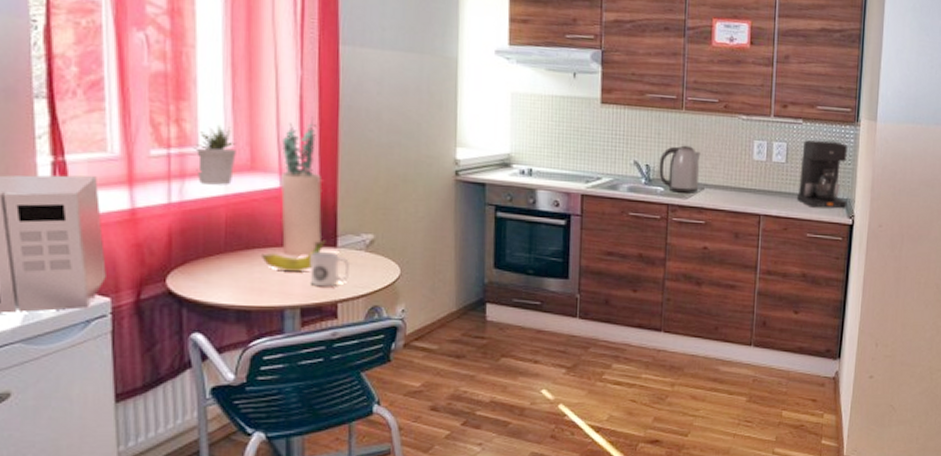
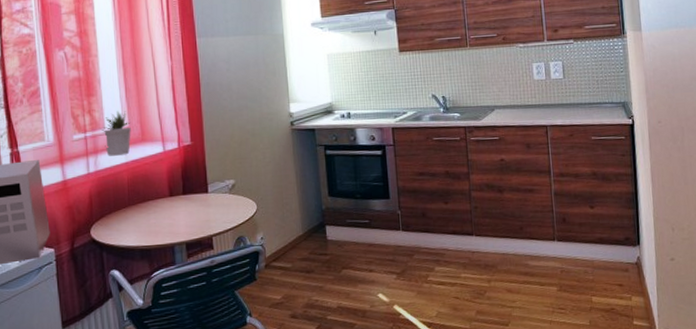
fruit: present [262,240,326,272] -> none [155,188,200,216]
vase: present [280,116,323,257] -> none [161,95,196,204]
mug: present [309,251,349,287] -> none [189,196,219,226]
kettle: present [659,145,701,194] -> none [453,76,490,116]
coffee maker: present [797,140,848,209] -> none [576,53,624,115]

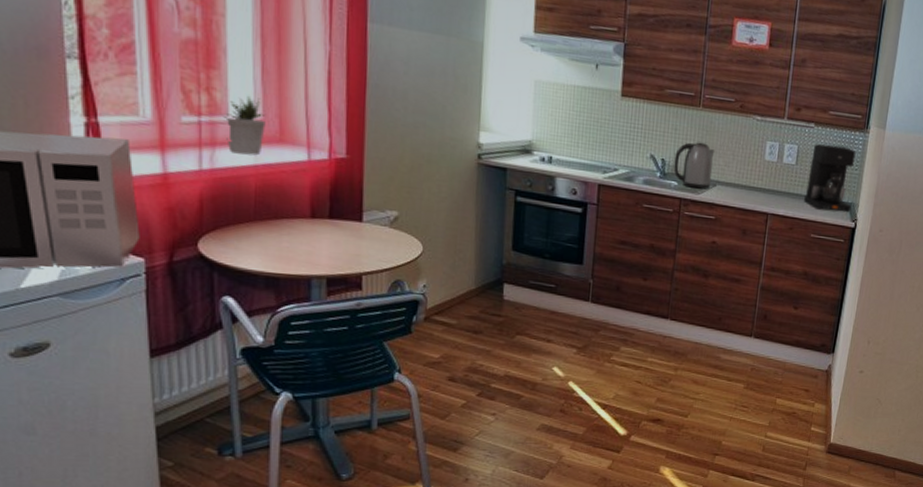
kettle: none [453,76,490,116] -> present [673,142,715,190]
coffee maker: none [576,53,624,115] -> present [804,144,856,213]

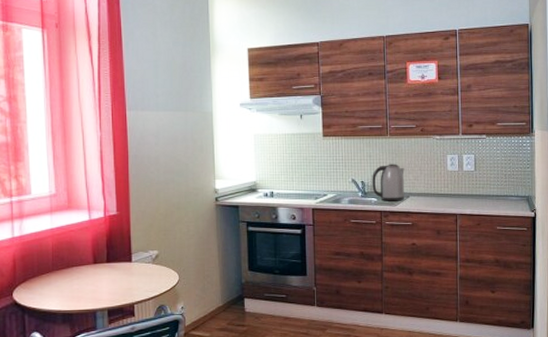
potted plant: present [223,96,266,156] -> none [28,178,58,222]
coffee maker: present [804,144,856,213] -> none [486,150,528,206]

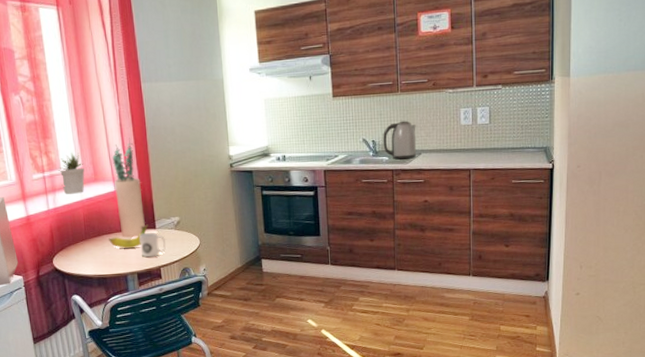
potted plant: none [28,178,58,222] -> present [58,153,85,195]
fruit: none [78,257,124,283] -> present [109,224,148,249]
vase: none [88,165,120,271] -> present [111,138,145,238]
mug: none [113,265,141,293] -> present [139,232,166,258]

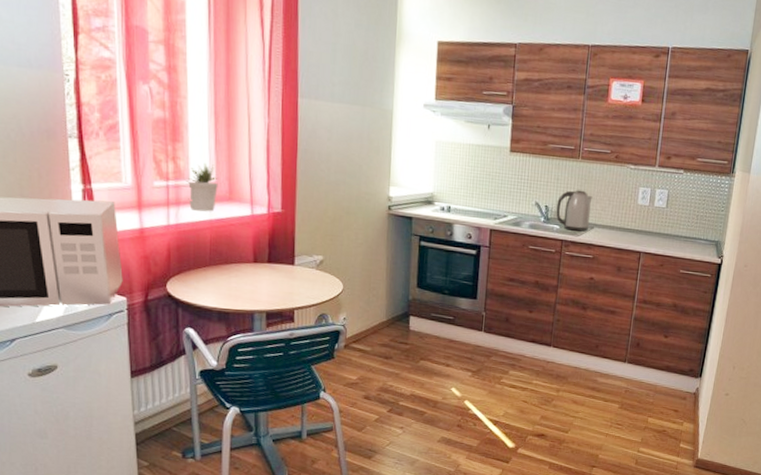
fruit: present [109,224,148,249] -> none [237,259,286,284]
vase: present [111,138,145,238] -> none [251,157,284,272]
mug: present [139,232,166,258] -> none [273,268,304,297]

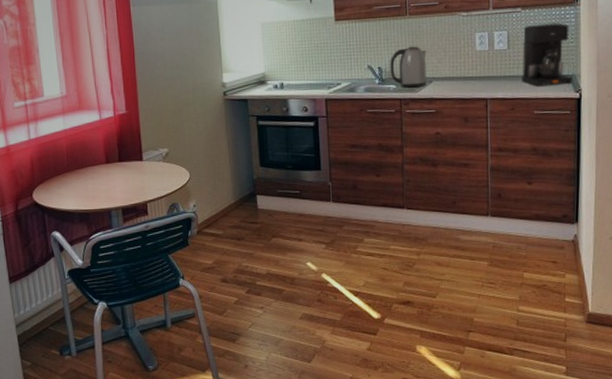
potted plant: present [186,164,218,212] -> none [41,79,69,124]
coffee maker: none [674,188,722,250] -> present [522,23,572,88]

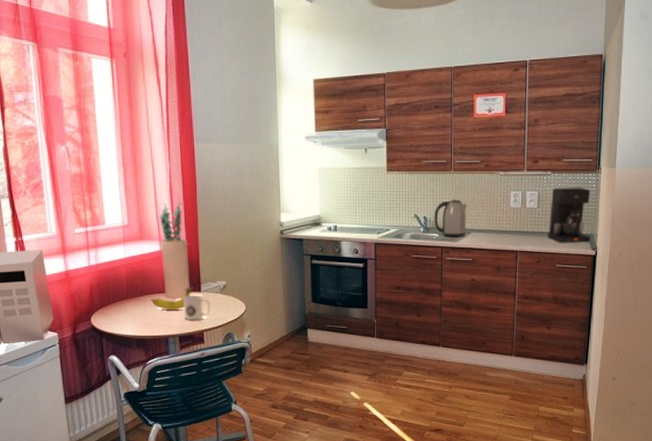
fruit: none [92,156,135,182] -> present [151,287,193,311]
vase: none [97,64,131,170] -> present [159,197,190,299]
mug: none [125,164,153,192] -> present [183,295,210,321]

